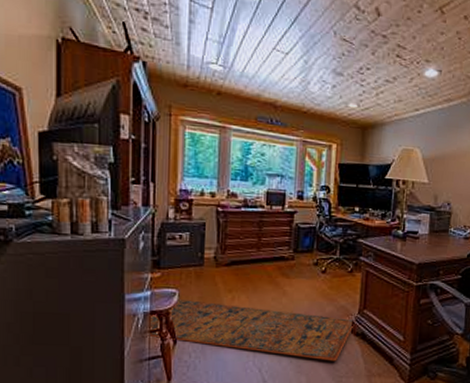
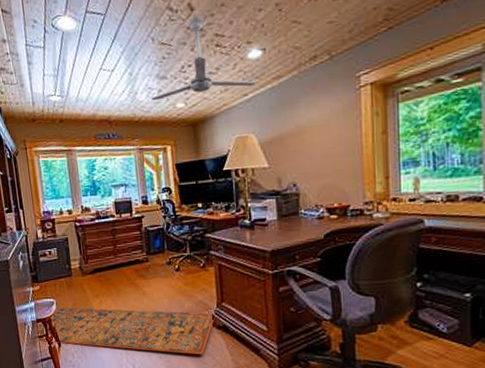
ceiling fan: none [324,22,429,103] -> present [152,16,256,101]

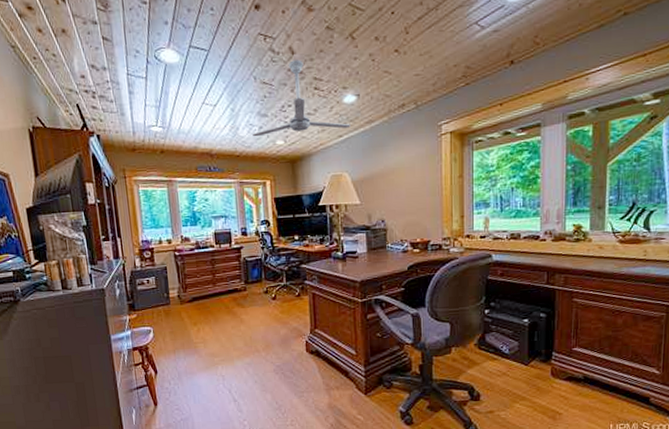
rug: present [37,306,216,355] -> none [133,335,309,379]

